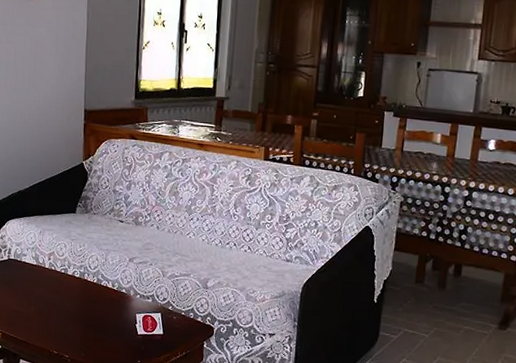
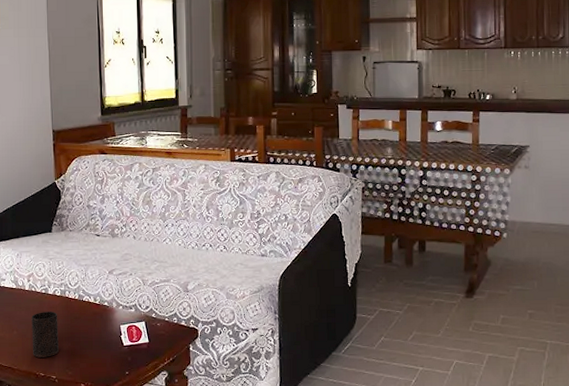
cup: none [47,291,76,337] -> present [31,312,59,358]

